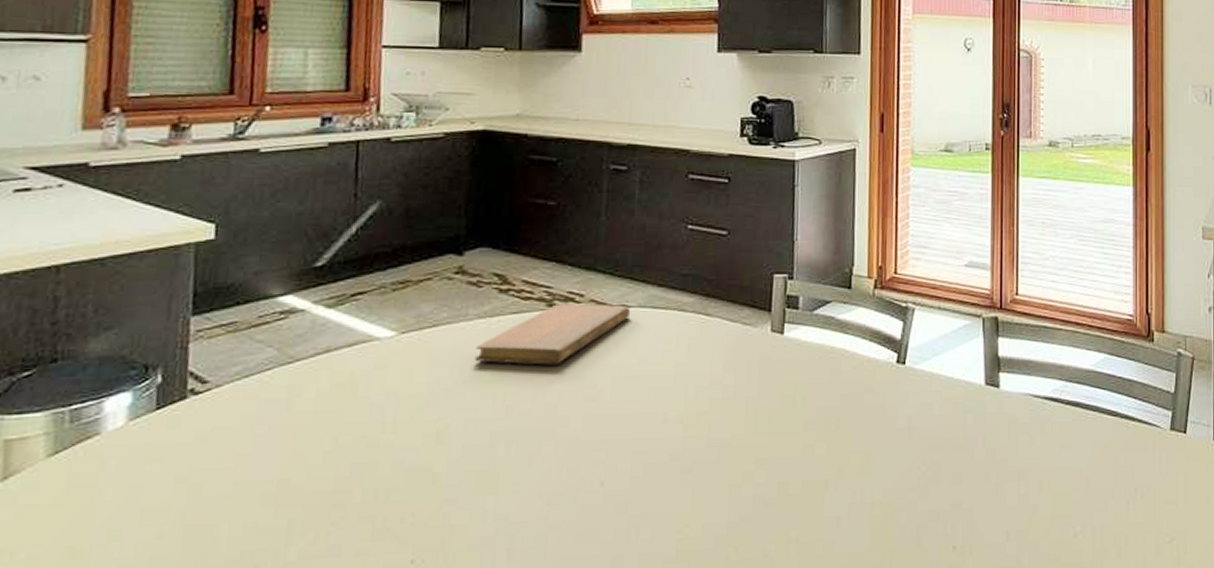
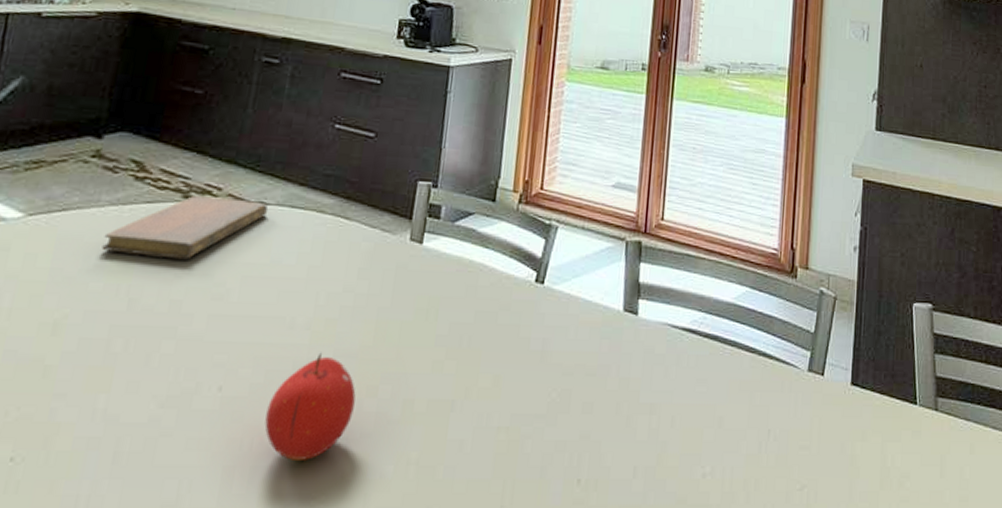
fruit: none [648,443,732,547] -> present [264,352,356,462]

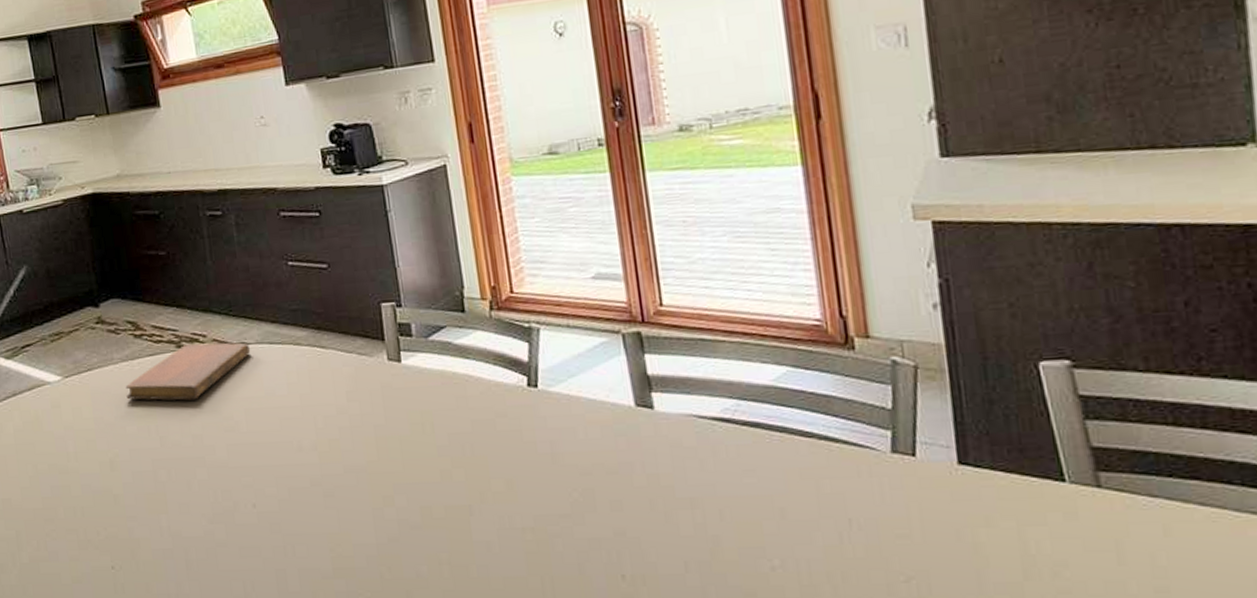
fruit: present [264,352,356,462] -> none [298,469,377,565]

